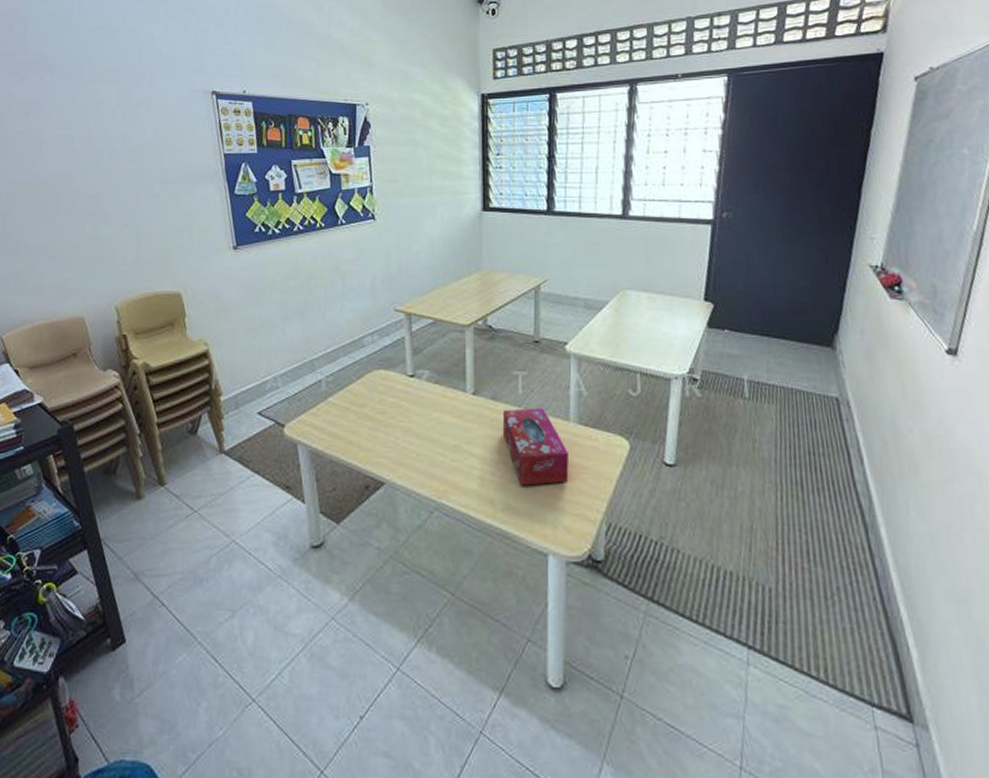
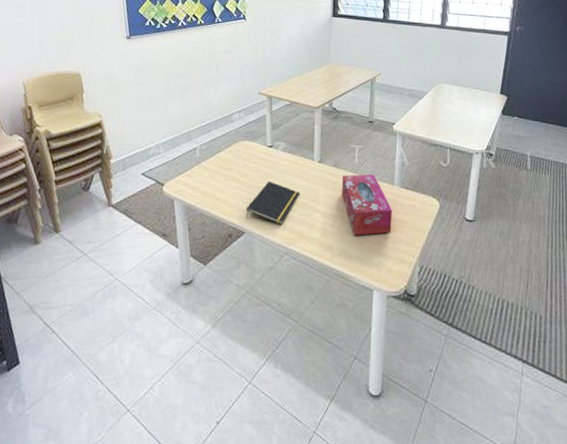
notepad: none [384,418,451,473] -> present [245,180,301,225]

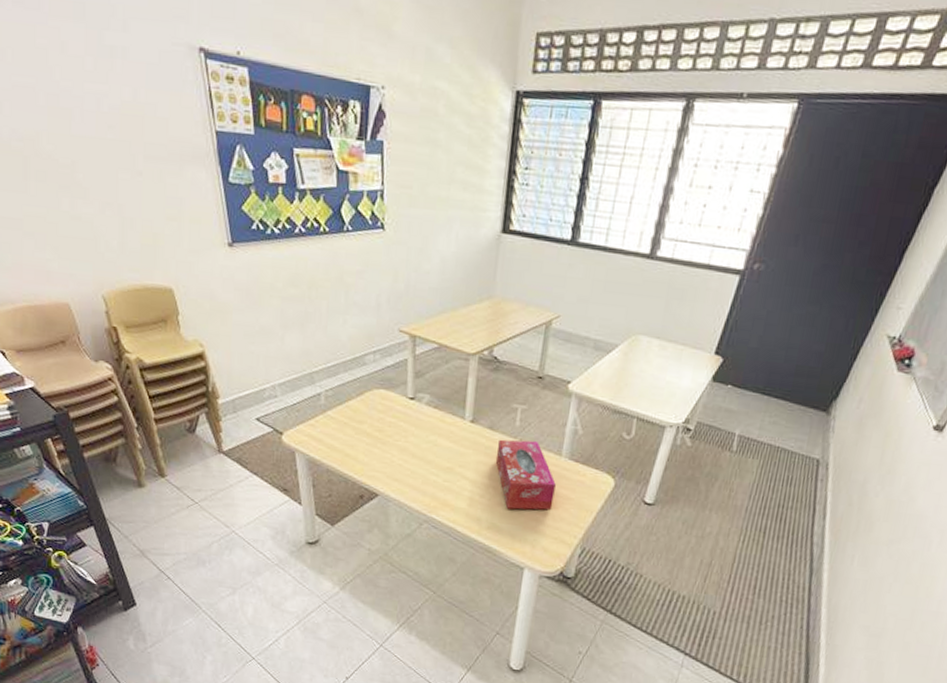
notepad: present [245,180,301,225] -> none [380,439,446,490]

